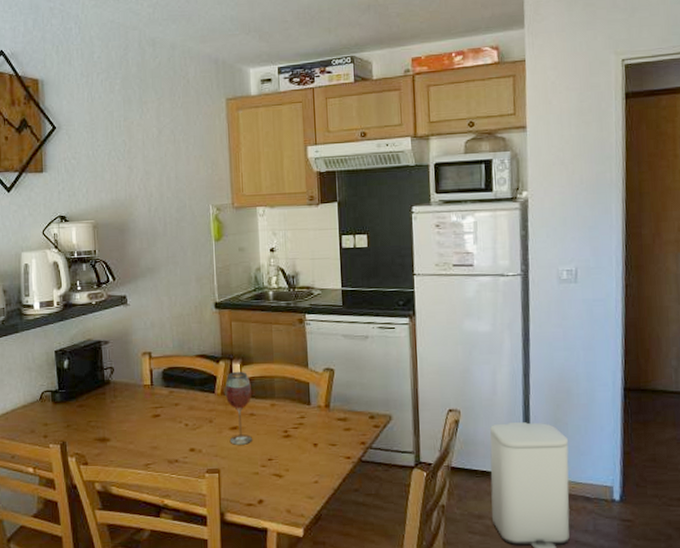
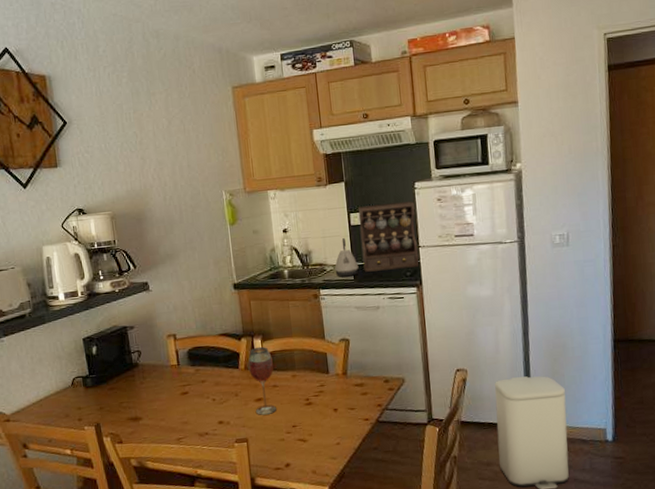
kettle: none [322,261,348,302] -> present [334,238,359,277]
spice rack: none [350,226,414,298] -> present [358,201,420,272]

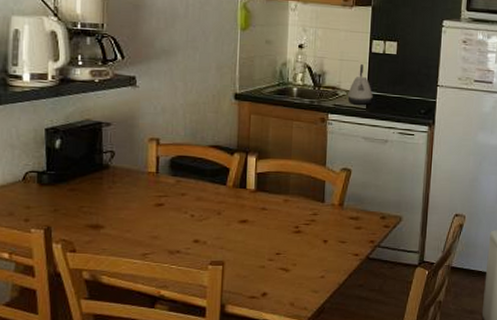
wineglass: present [247,346,277,415] -> none [237,164,267,238]
spice rack: present [358,201,420,272] -> none [378,34,439,106]

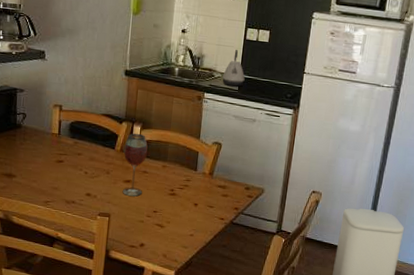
wineglass: none [237,164,267,238] -> present [122,133,149,197]

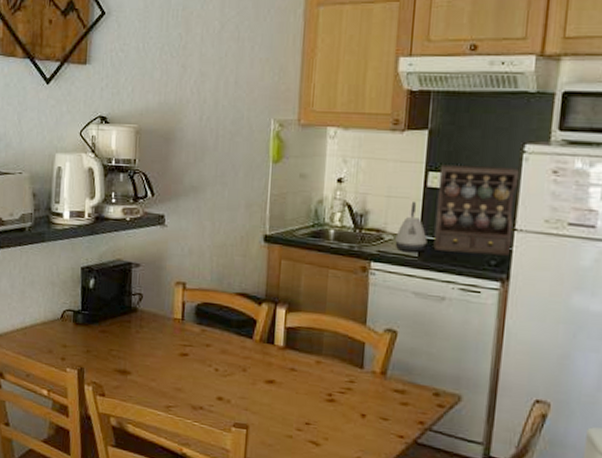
wineglass: present [122,133,149,197] -> none [263,317,297,403]
spice rack: none [249,23,309,91] -> present [433,164,519,256]

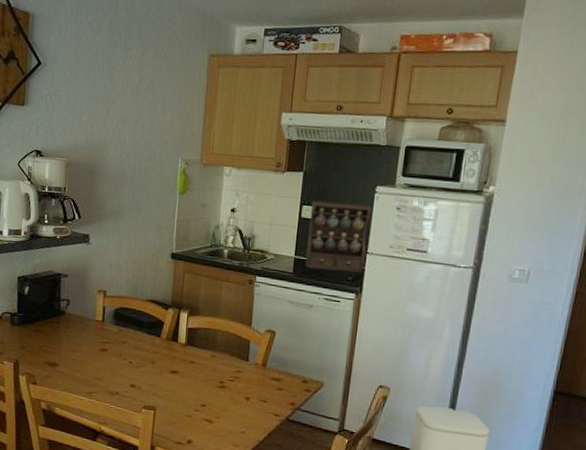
kettle: present [395,202,427,252] -> none [275,229,300,269]

